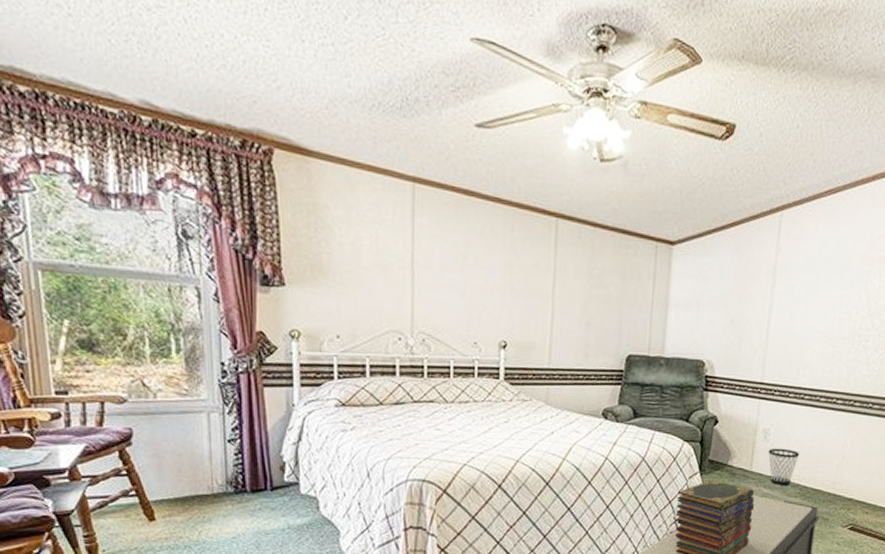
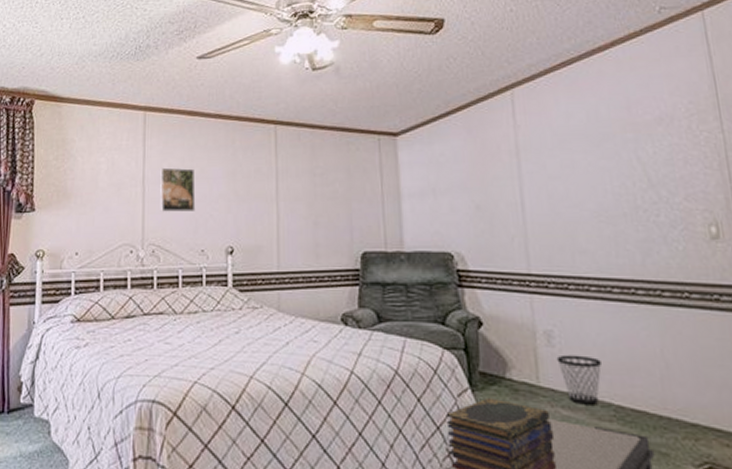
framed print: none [431,251,470,302] -> present [160,167,196,212]

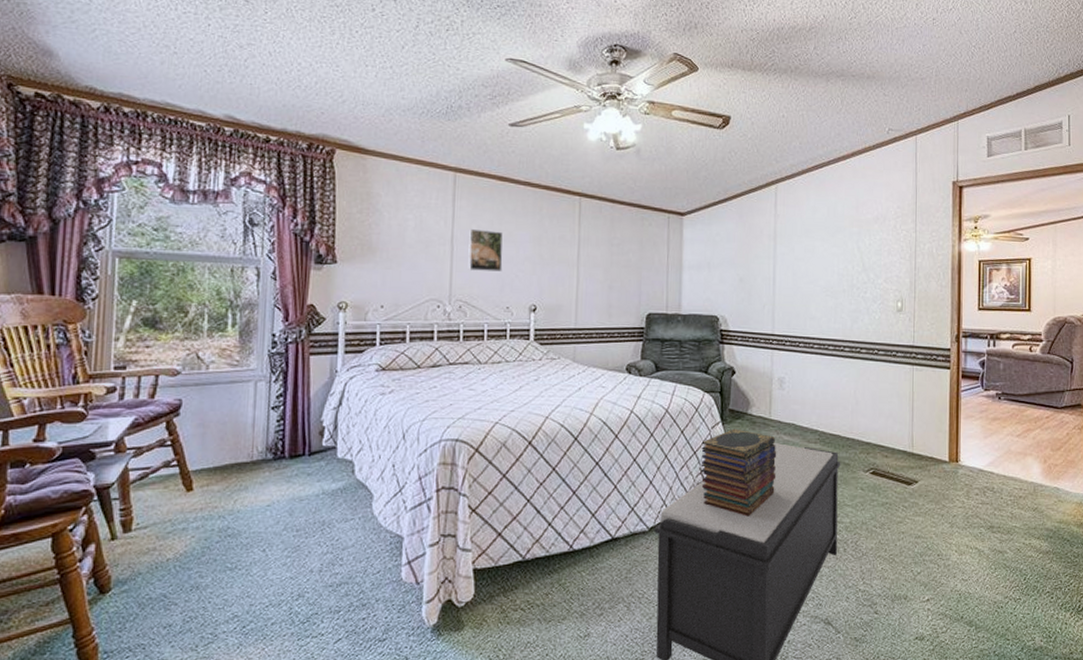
wastebasket: present [556,354,601,405] -> none [785,395,814,432]

